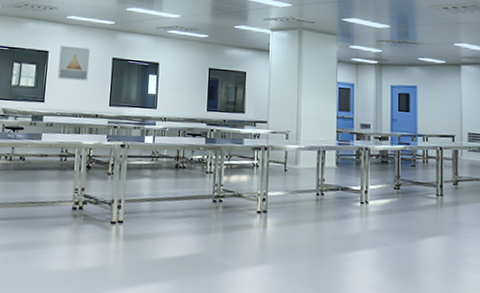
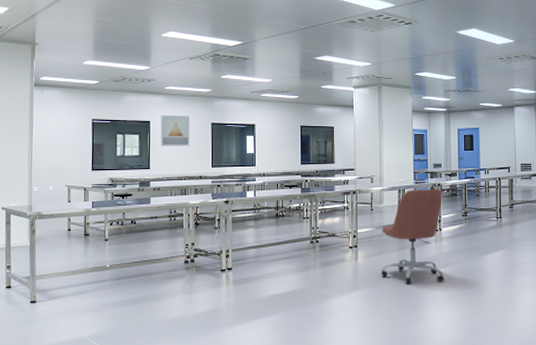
office chair: none [292,151,370,266] -> present [380,188,445,285]

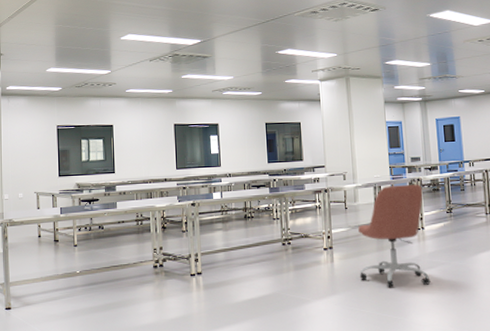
wall art: present [160,114,190,146] -> none [123,118,154,150]

